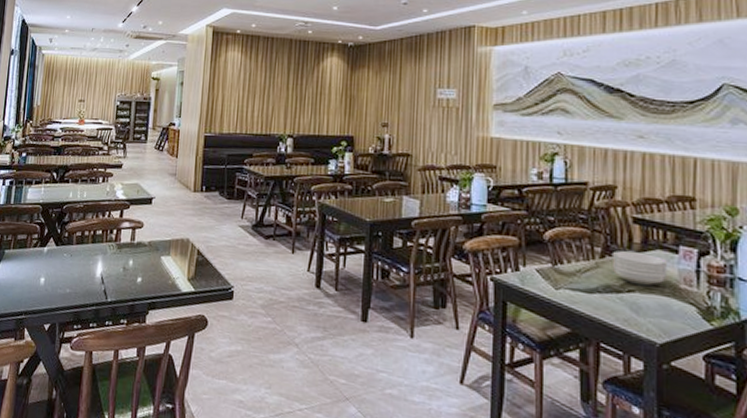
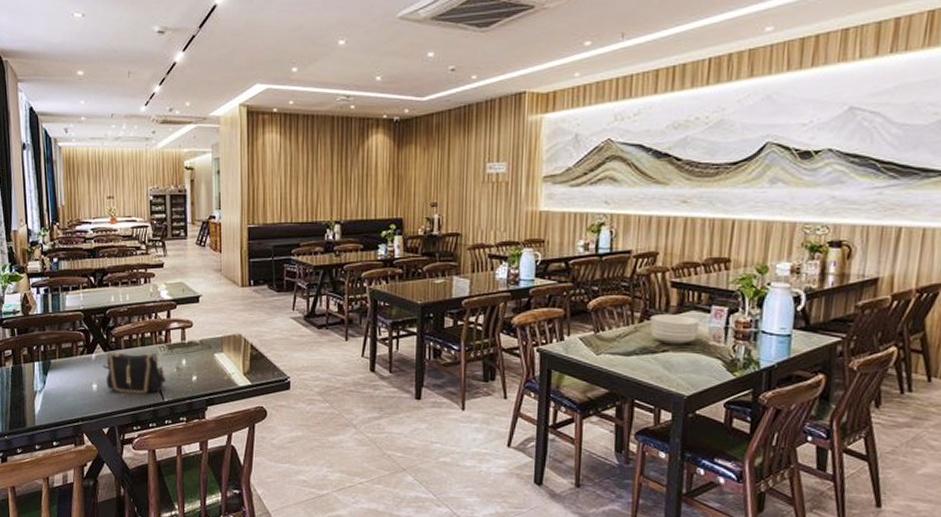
handbag: none [53,246,112,292] -> present [103,352,167,394]

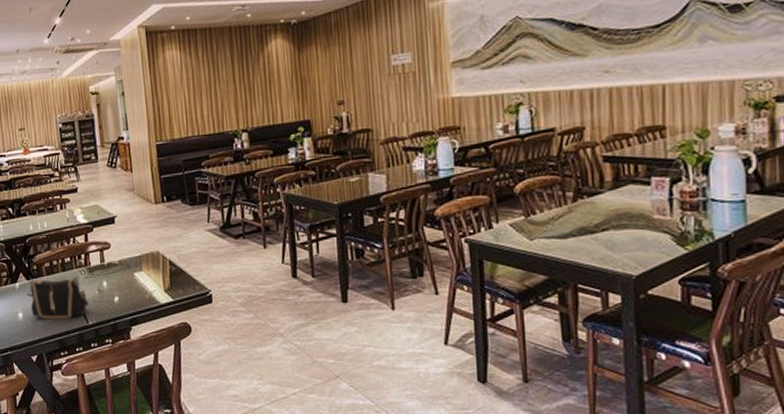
bowl: present [650,314,701,346] -> none [585,190,641,223]

